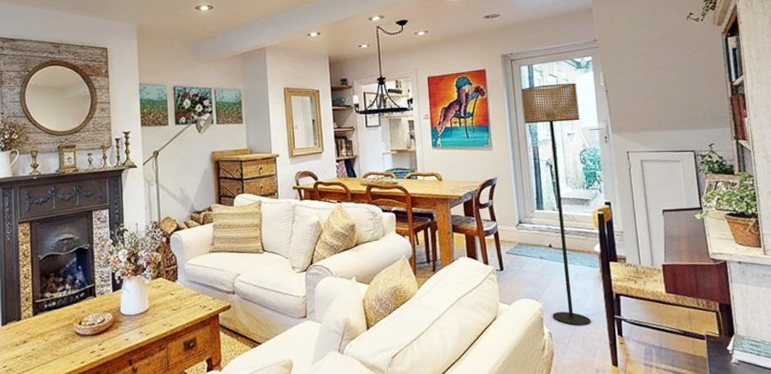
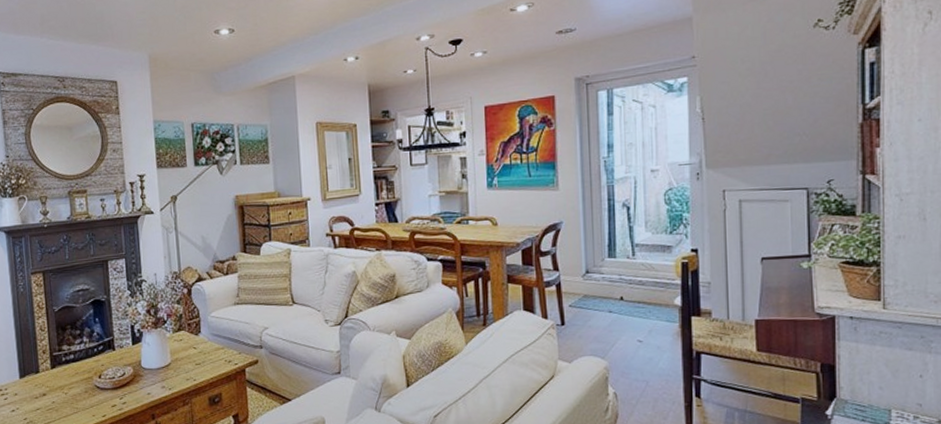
floor lamp: present [521,83,591,326] -> none [597,109,667,387]

